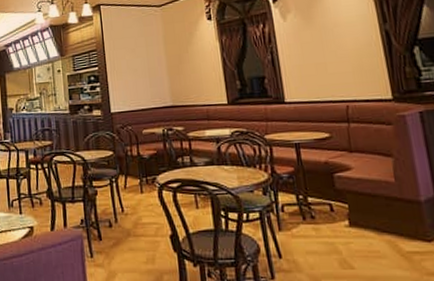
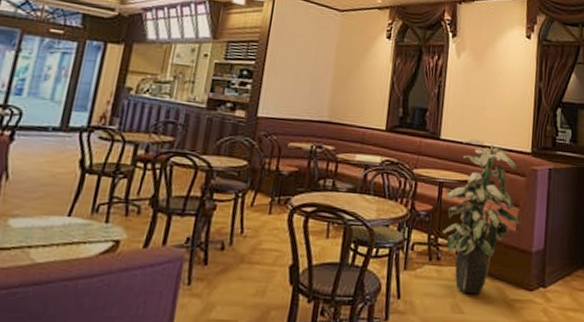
indoor plant: none [303,95,399,250] -> present [442,138,520,295]

